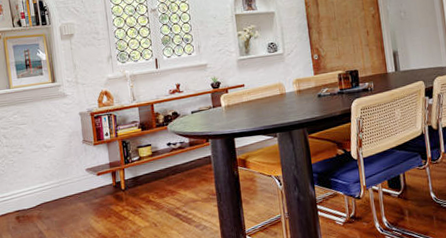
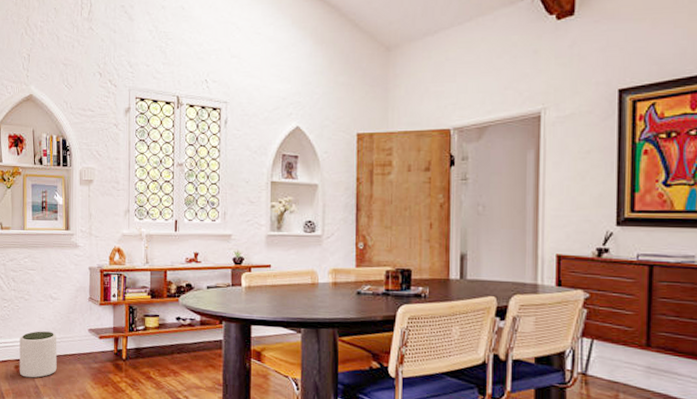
plant pot: none [17,178,59,226] -> present [19,331,57,378]

